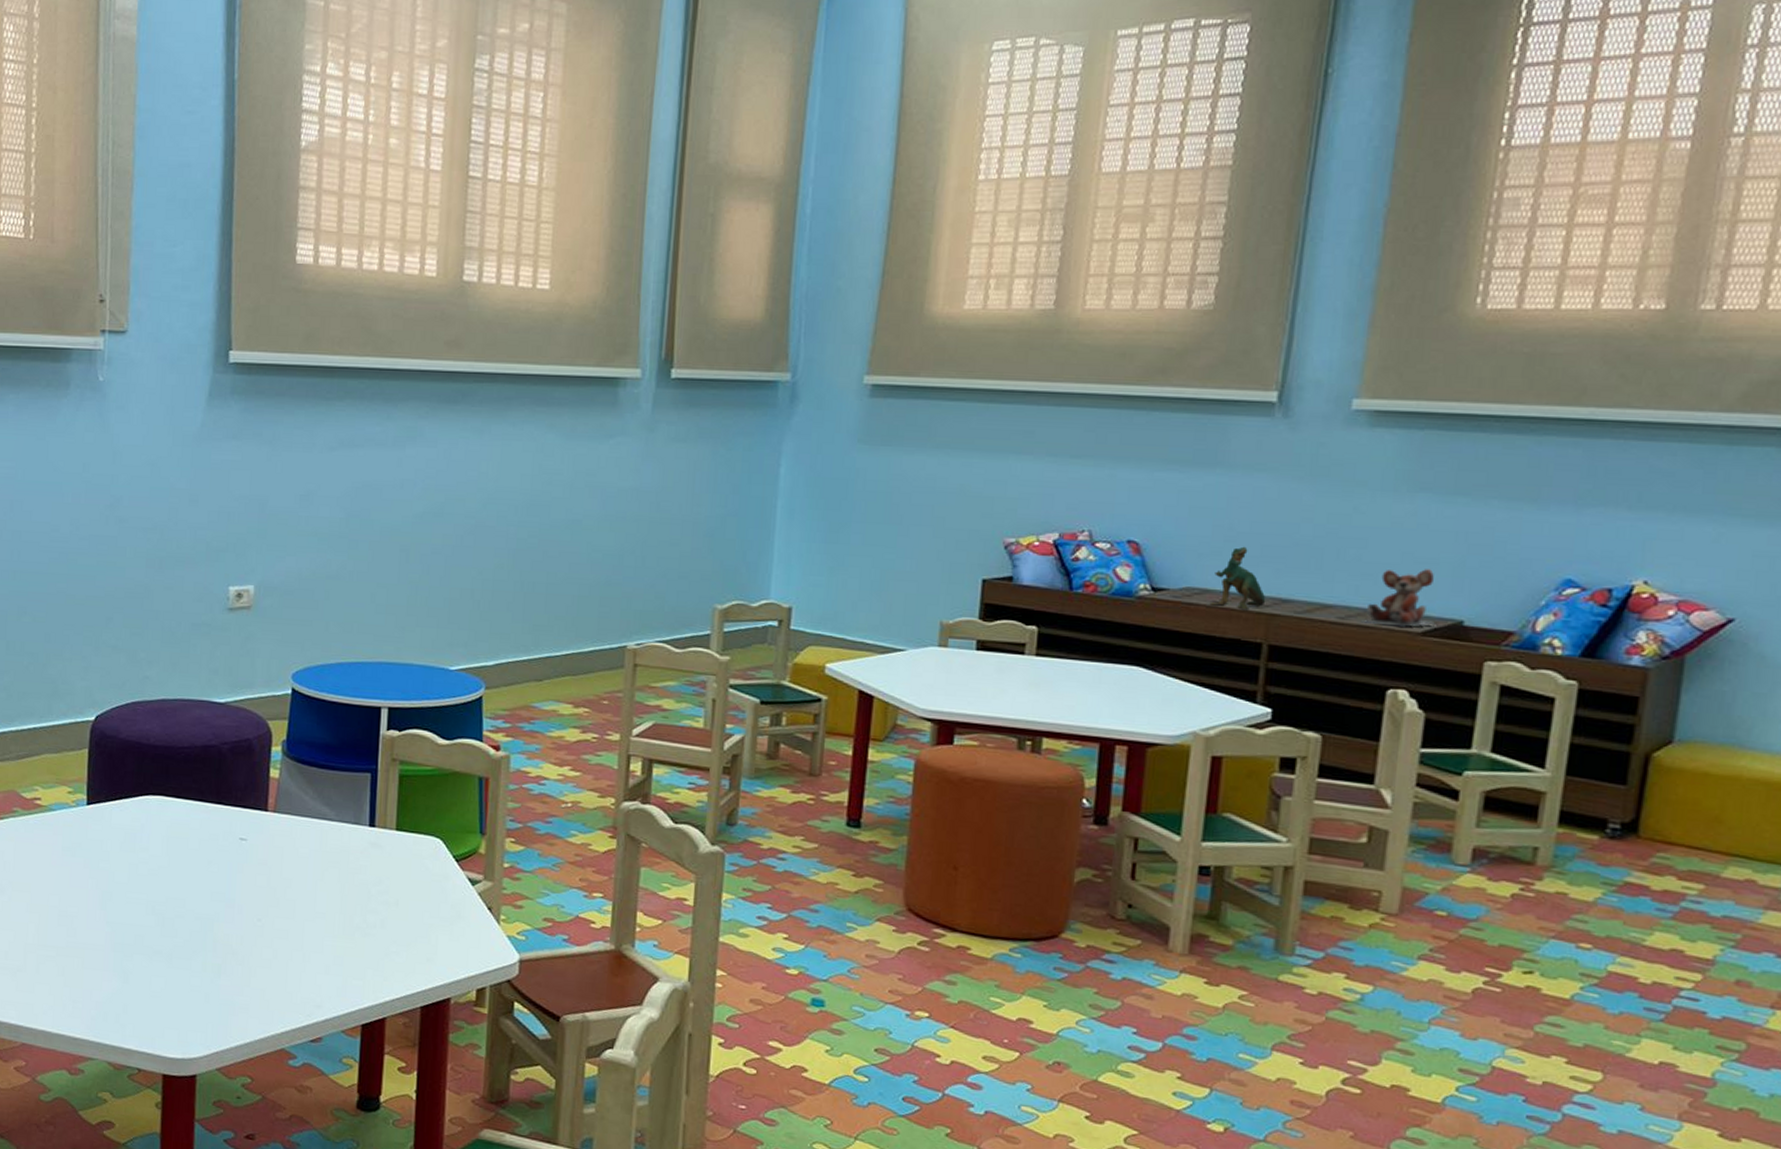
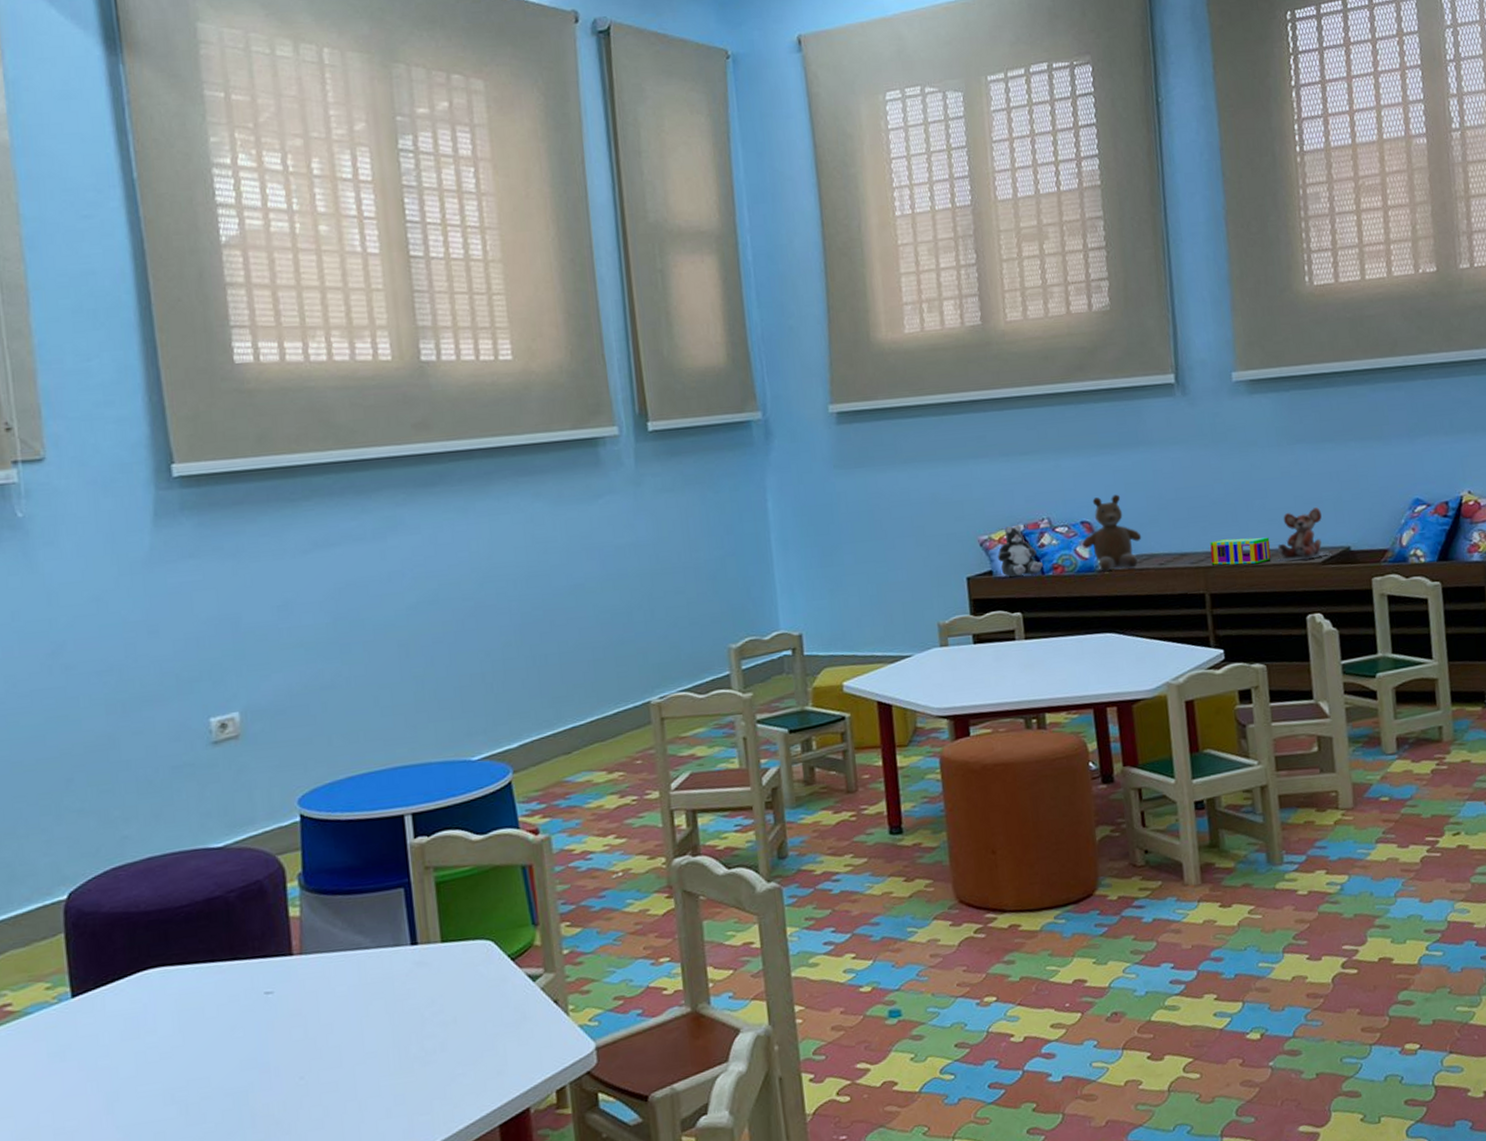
plush toy: none [1022,532,1073,588] -> present [998,524,1043,578]
teddy bear: none [1124,517,1198,601] -> present [1082,494,1142,572]
toy dinosaur: present [1209,546,1266,610] -> none [1156,511,1201,568]
toy box: none [1278,586,1359,623] -> present [1210,537,1271,567]

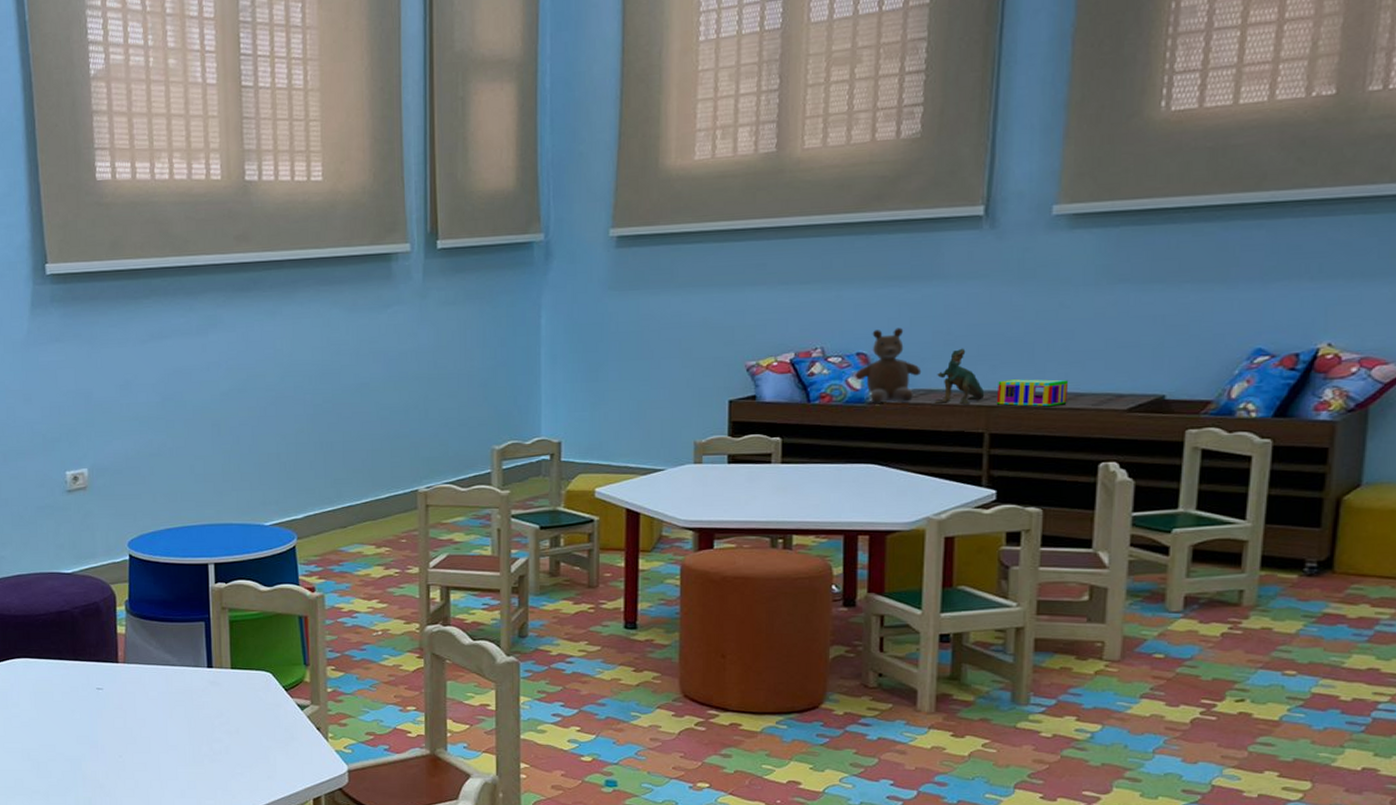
plush toy: present [998,524,1043,578] -> none [764,352,810,403]
toy dinosaur: none [1156,511,1201,568] -> present [934,348,985,405]
stuffed animal: present [1276,507,1333,562] -> none [1073,352,1142,406]

